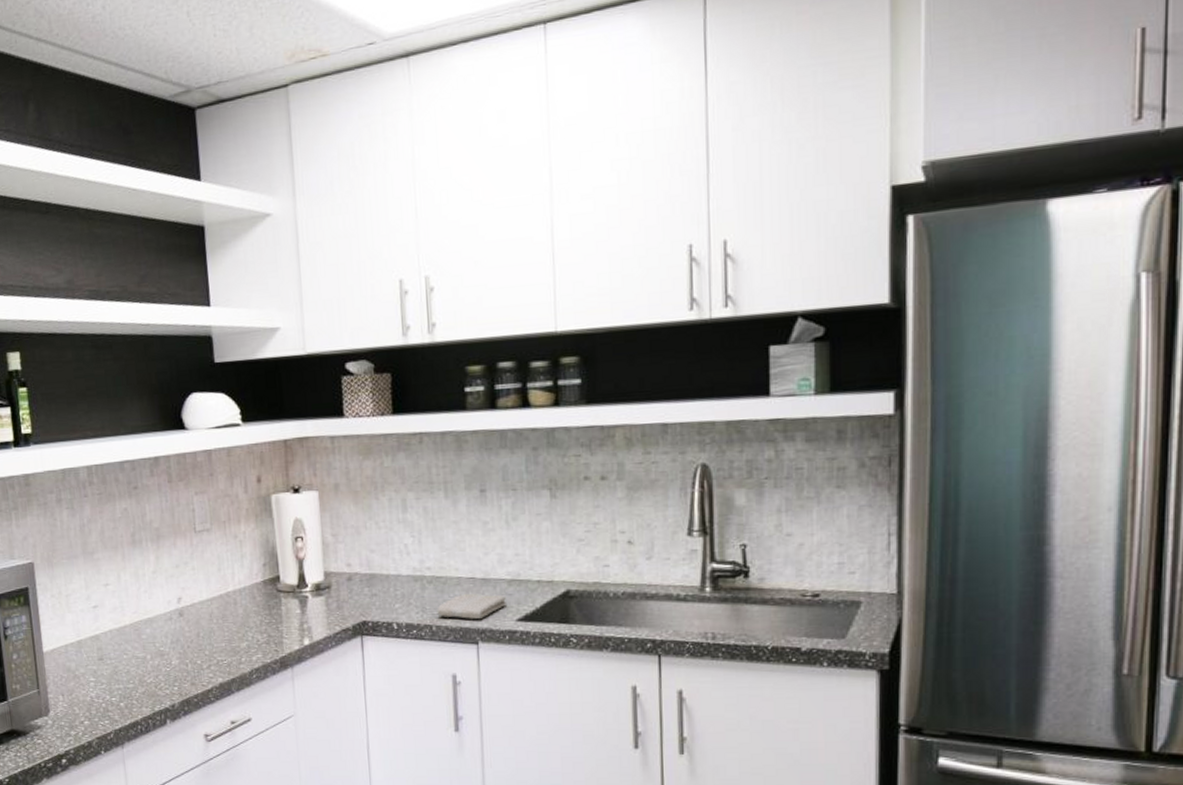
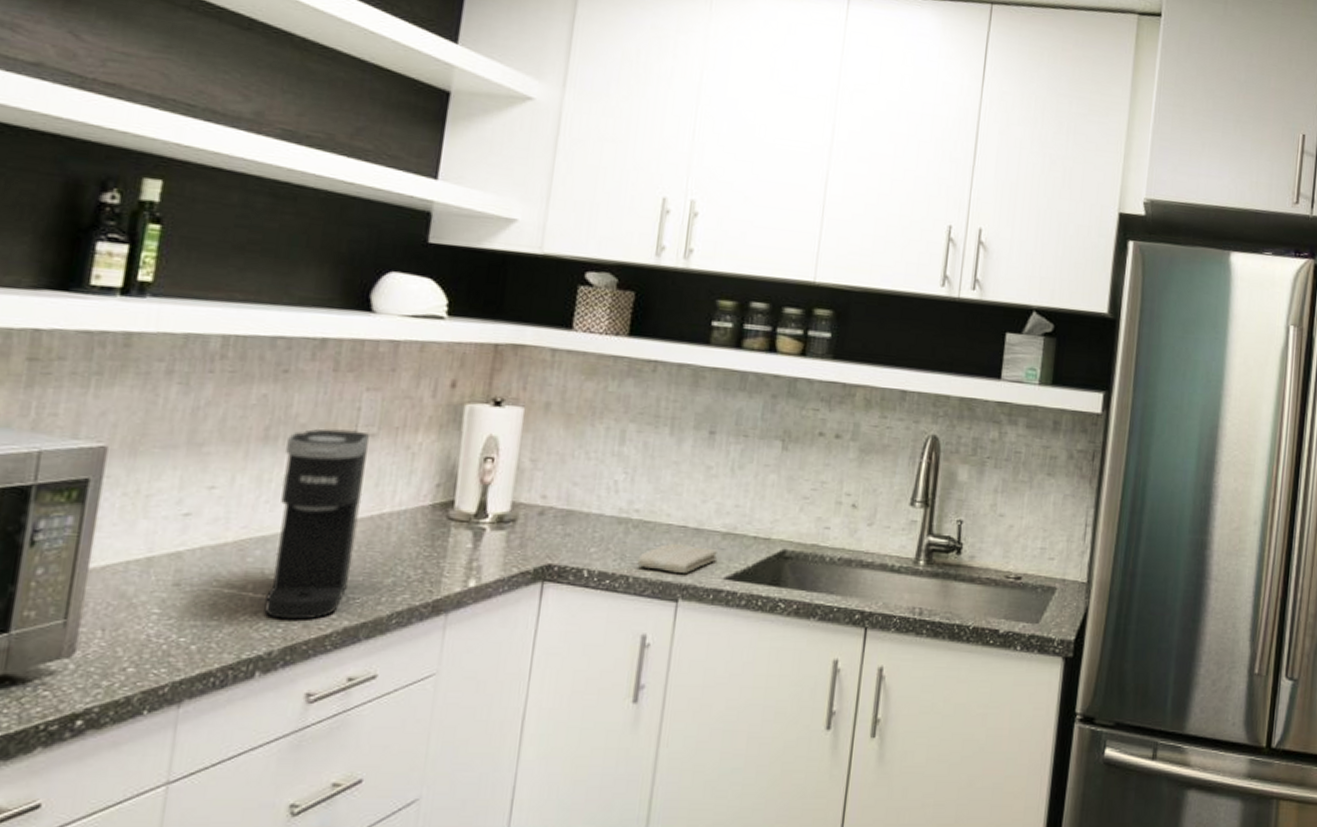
coffee maker: none [148,528,215,680] -> present [264,428,371,620]

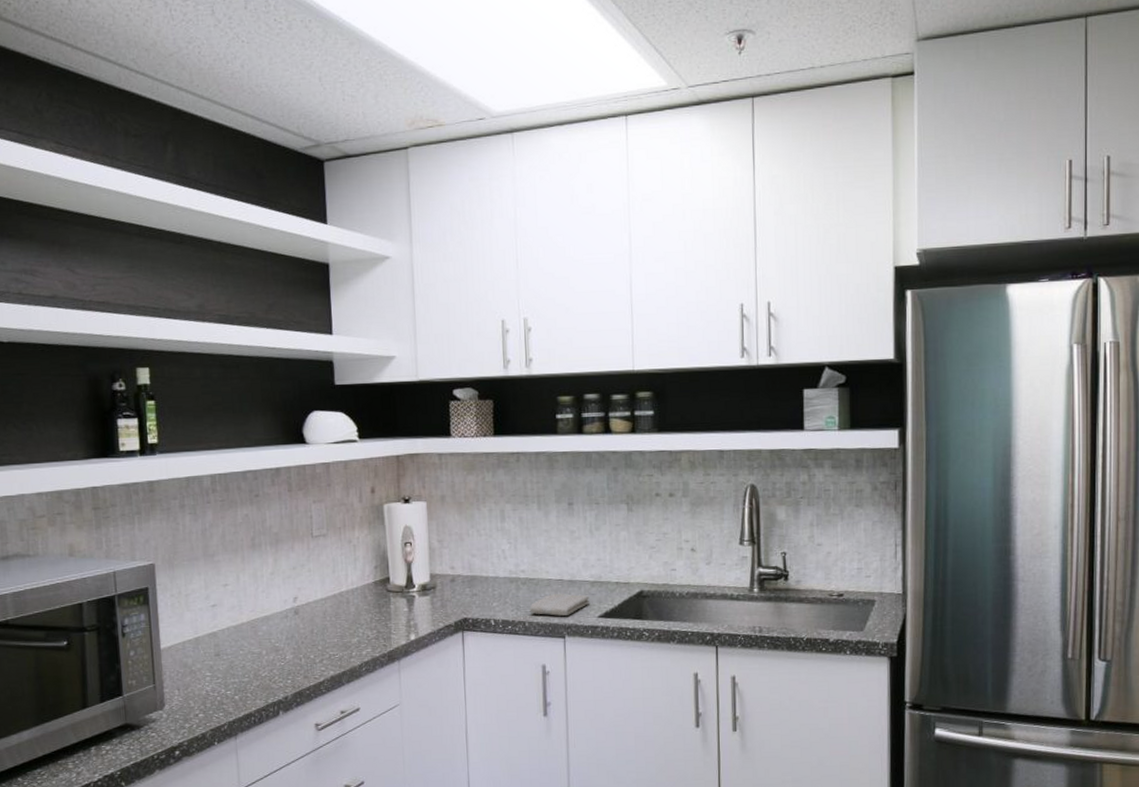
coffee maker: present [264,428,371,620] -> none [267,533,328,674]

